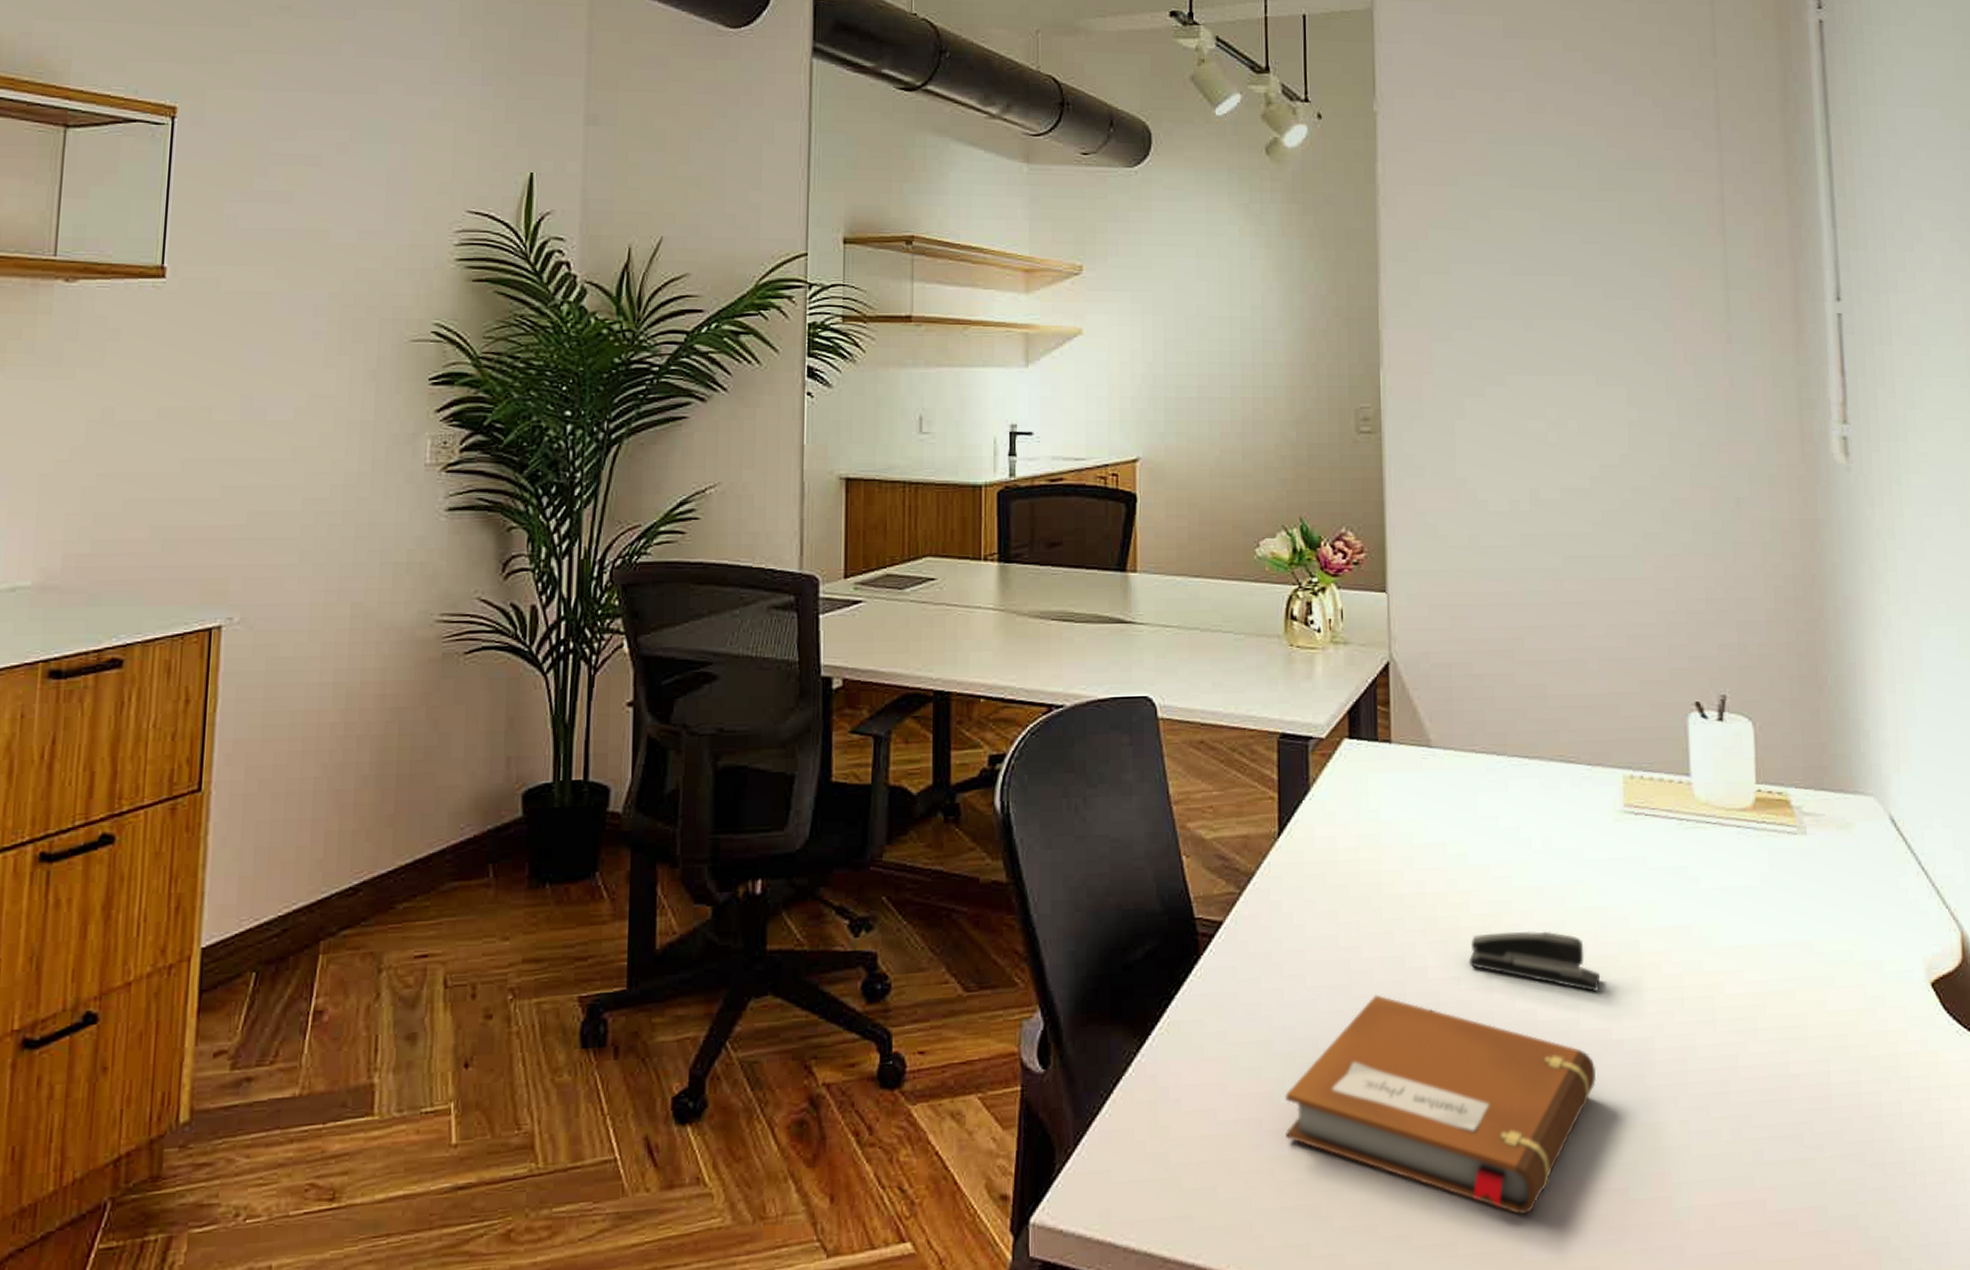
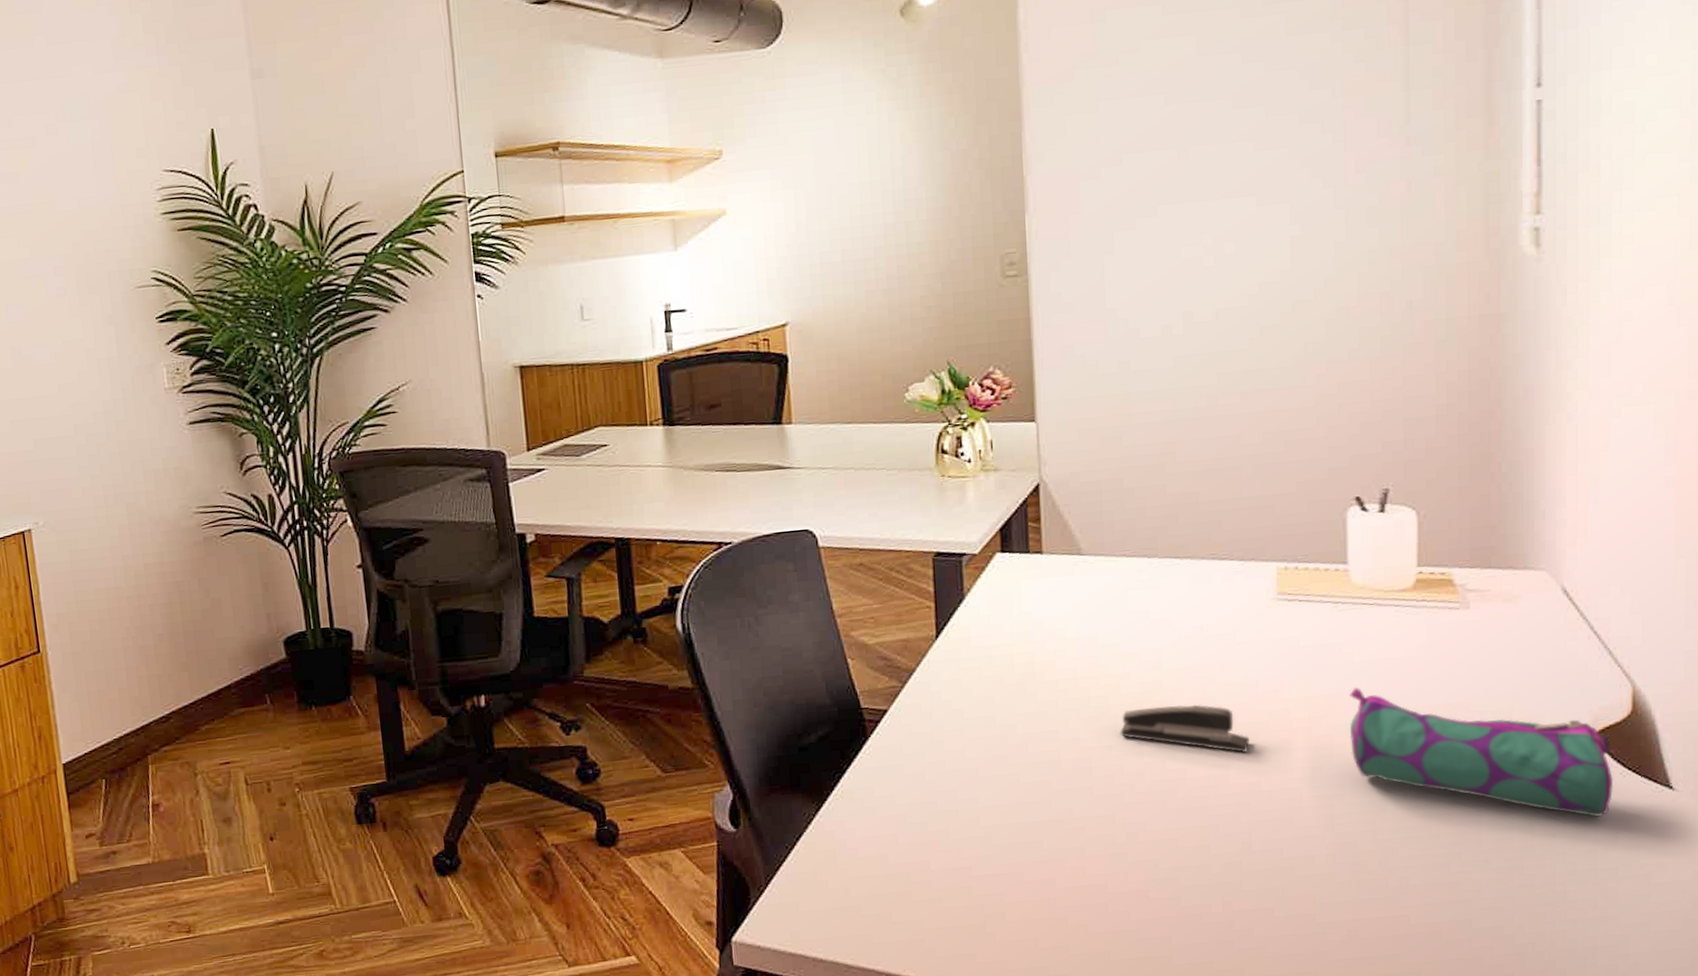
notebook: present [1285,994,1597,1215] -> none [950,762,1244,930]
pencil case: none [1697,919,1952,1084] -> present [1350,688,1614,818]

